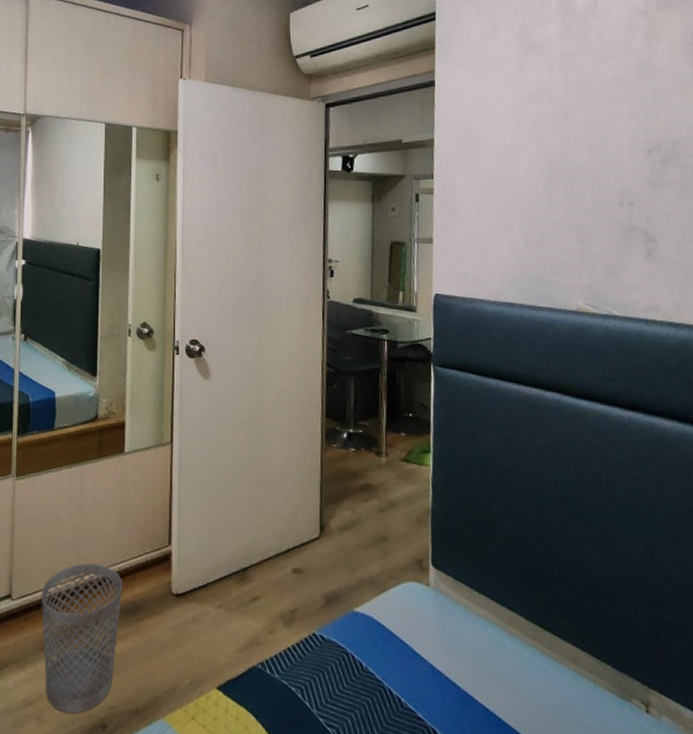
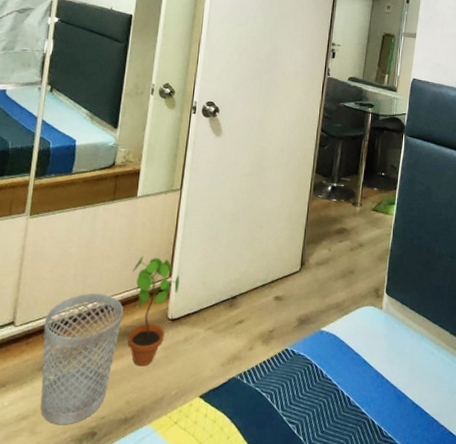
potted plant: none [128,520,180,650] -> present [127,255,180,367]

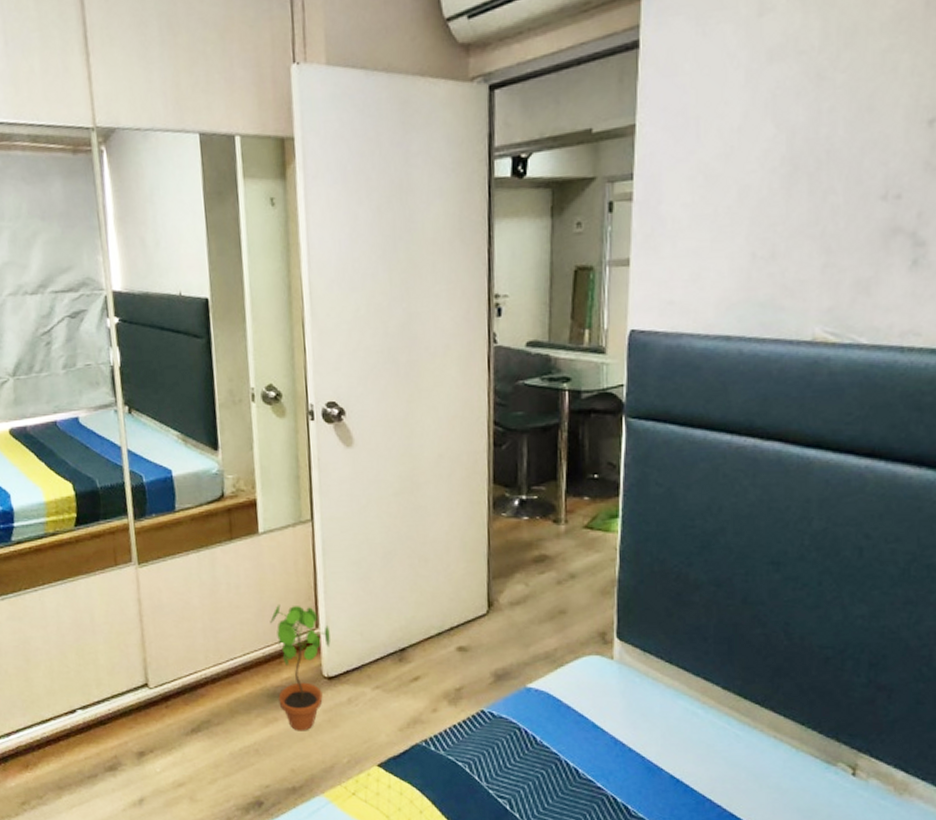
wastebasket: present [40,294,124,426] -> none [179,650,269,794]

